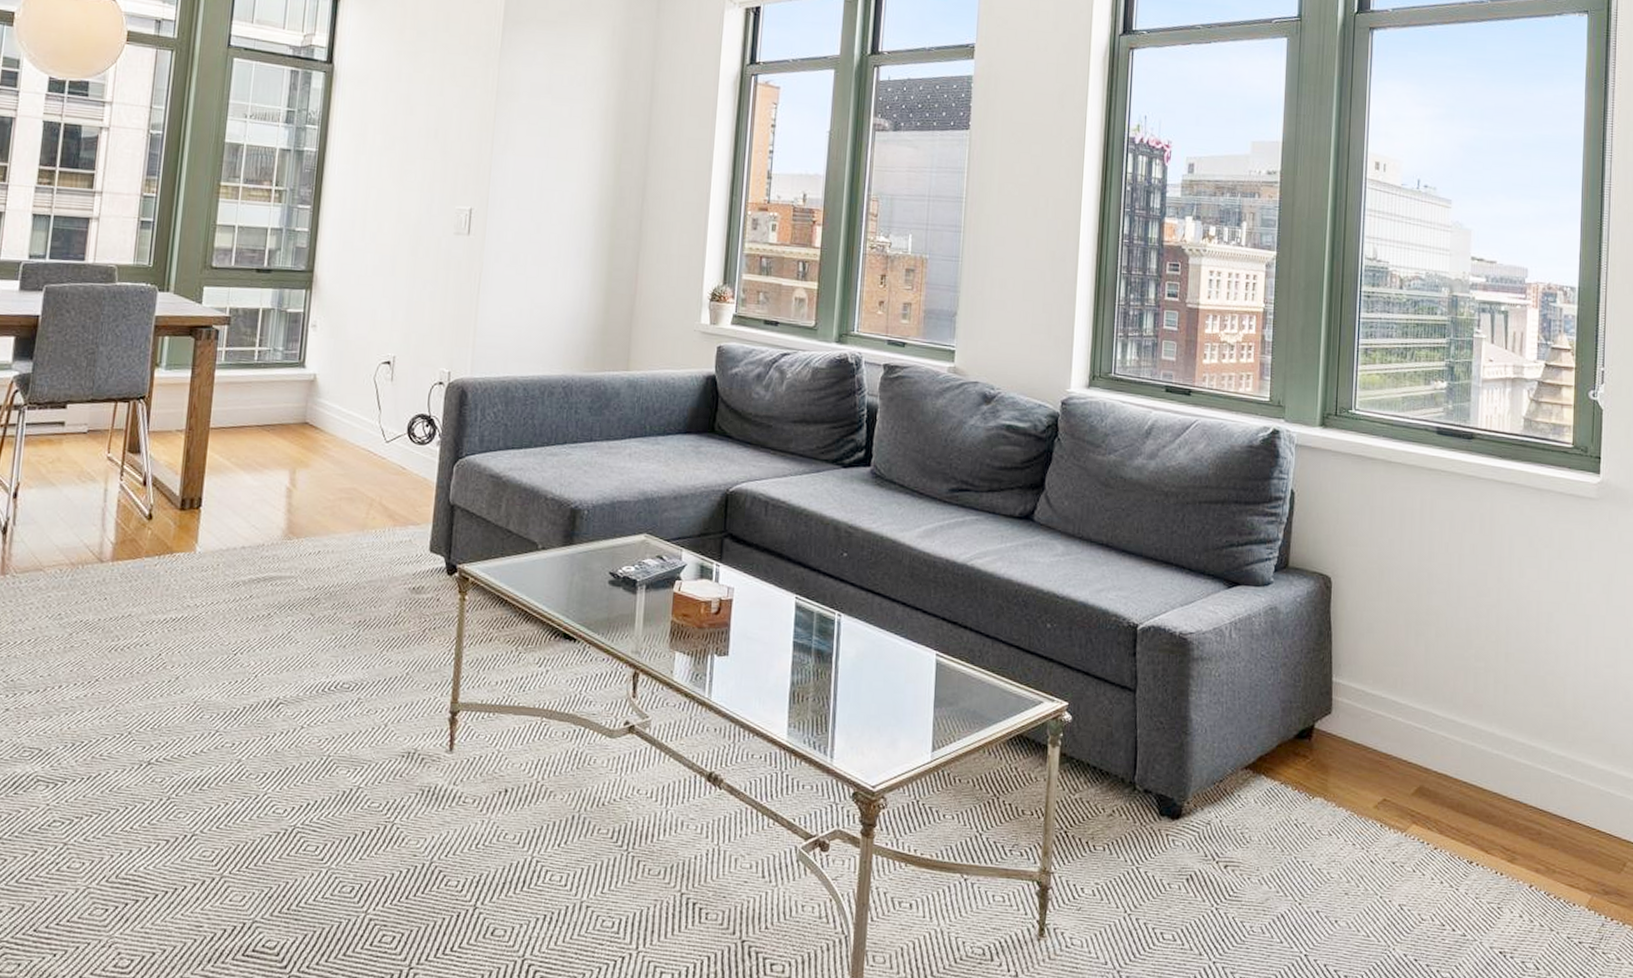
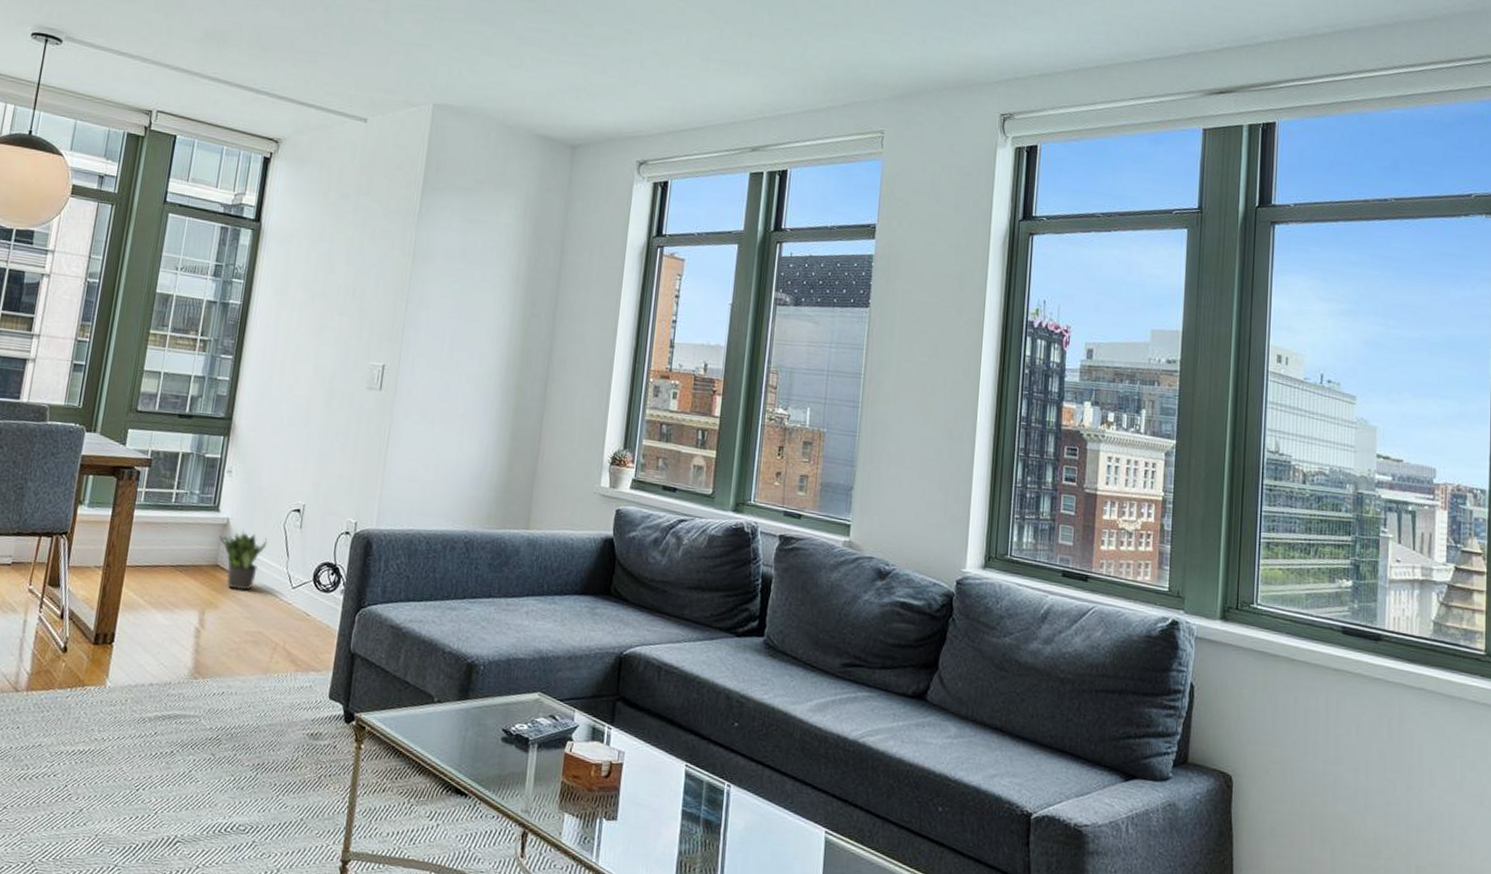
potted plant: none [306,386,358,447] -> present [219,530,268,591]

